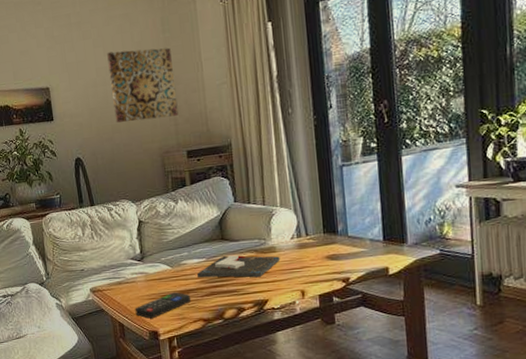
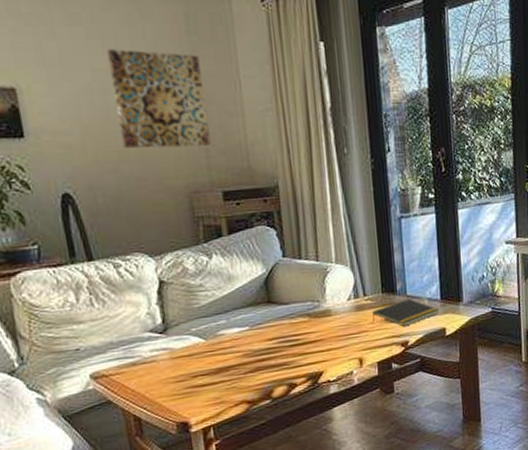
remote control: present [135,292,191,319] -> none [156,370,232,407]
board game: present [197,255,280,278] -> none [238,320,336,351]
notepad: none [314,239,382,265] -> present [372,298,440,327]

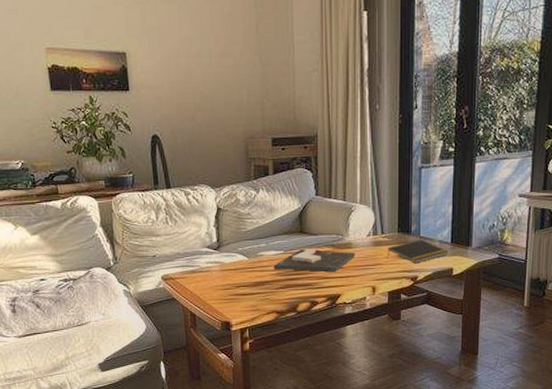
wall art: present [107,49,211,149] -> none [193,20,266,101]
board game: none [238,320,336,351] -> present [274,249,356,272]

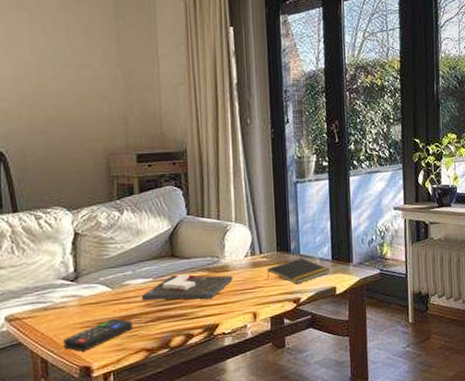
remote control: none [208,283,266,309] -> present [63,318,134,352]

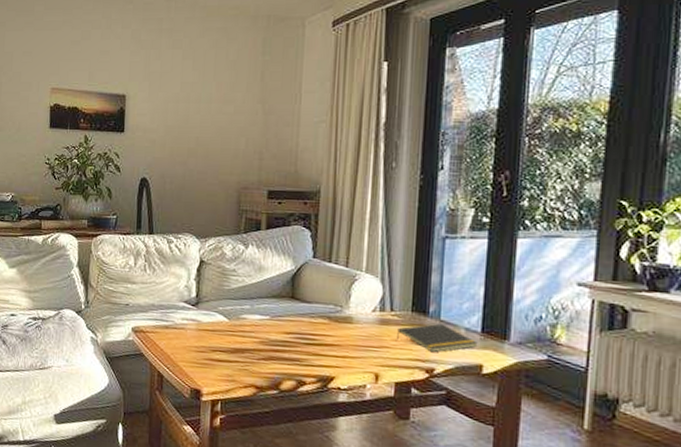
remote control: present [63,318,134,352] -> none [178,348,246,375]
board game: present [142,274,233,301] -> none [257,317,356,349]

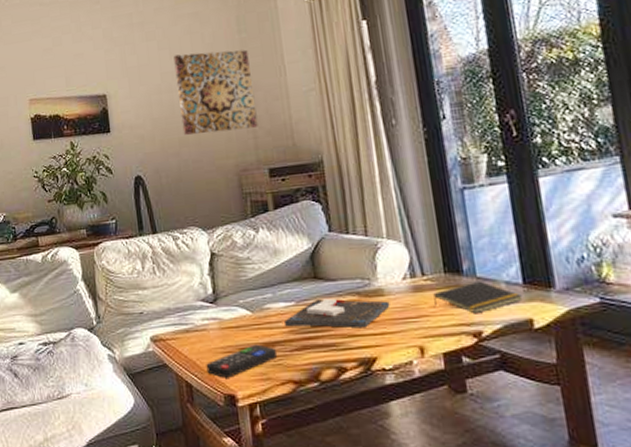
remote control: none [178,348,246,375] -> present [206,344,278,378]
wall art: none [193,67,268,149] -> present [173,49,258,135]
board game: none [257,317,356,349] -> present [284,298,390,328]

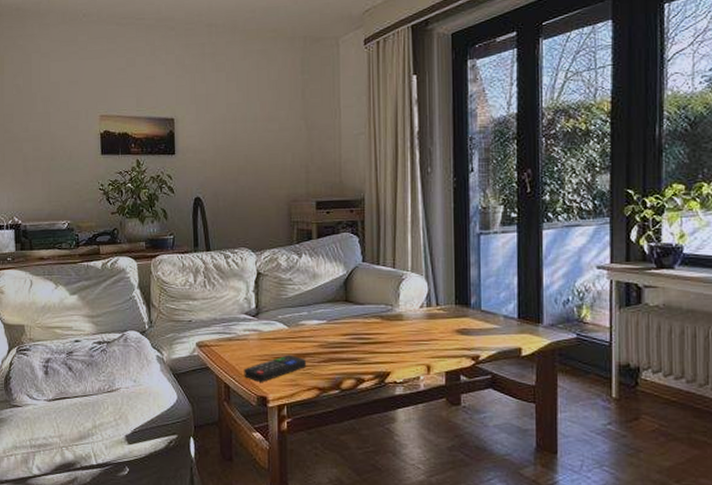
wall art: present [173,49,258,135] -> none [240,87,311,165]
board game: present [284,298,390,328] -> none [316,319,407,347]
notepad: present [433,281,523,314] -> none [443,313,516,341]

